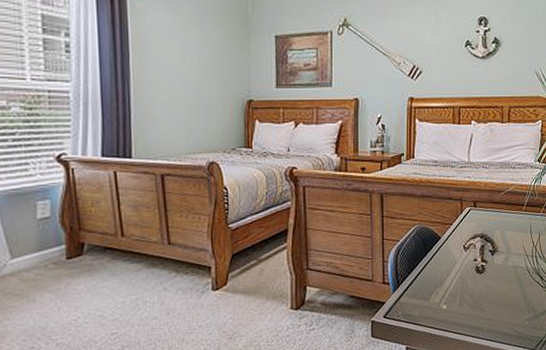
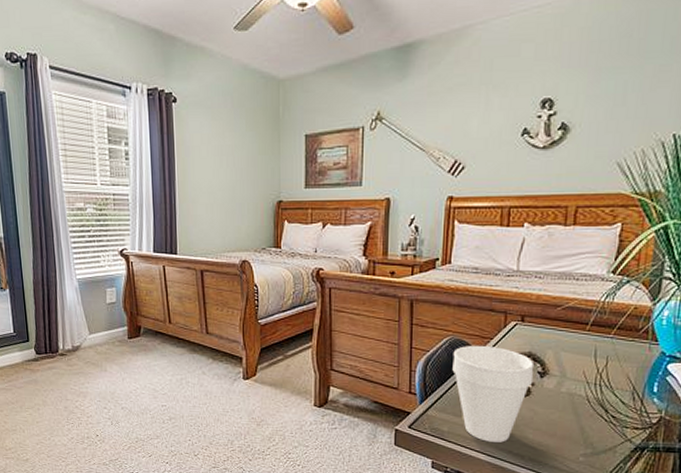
cup: none [420,231,486,320] -> present [452,345,535,443]

